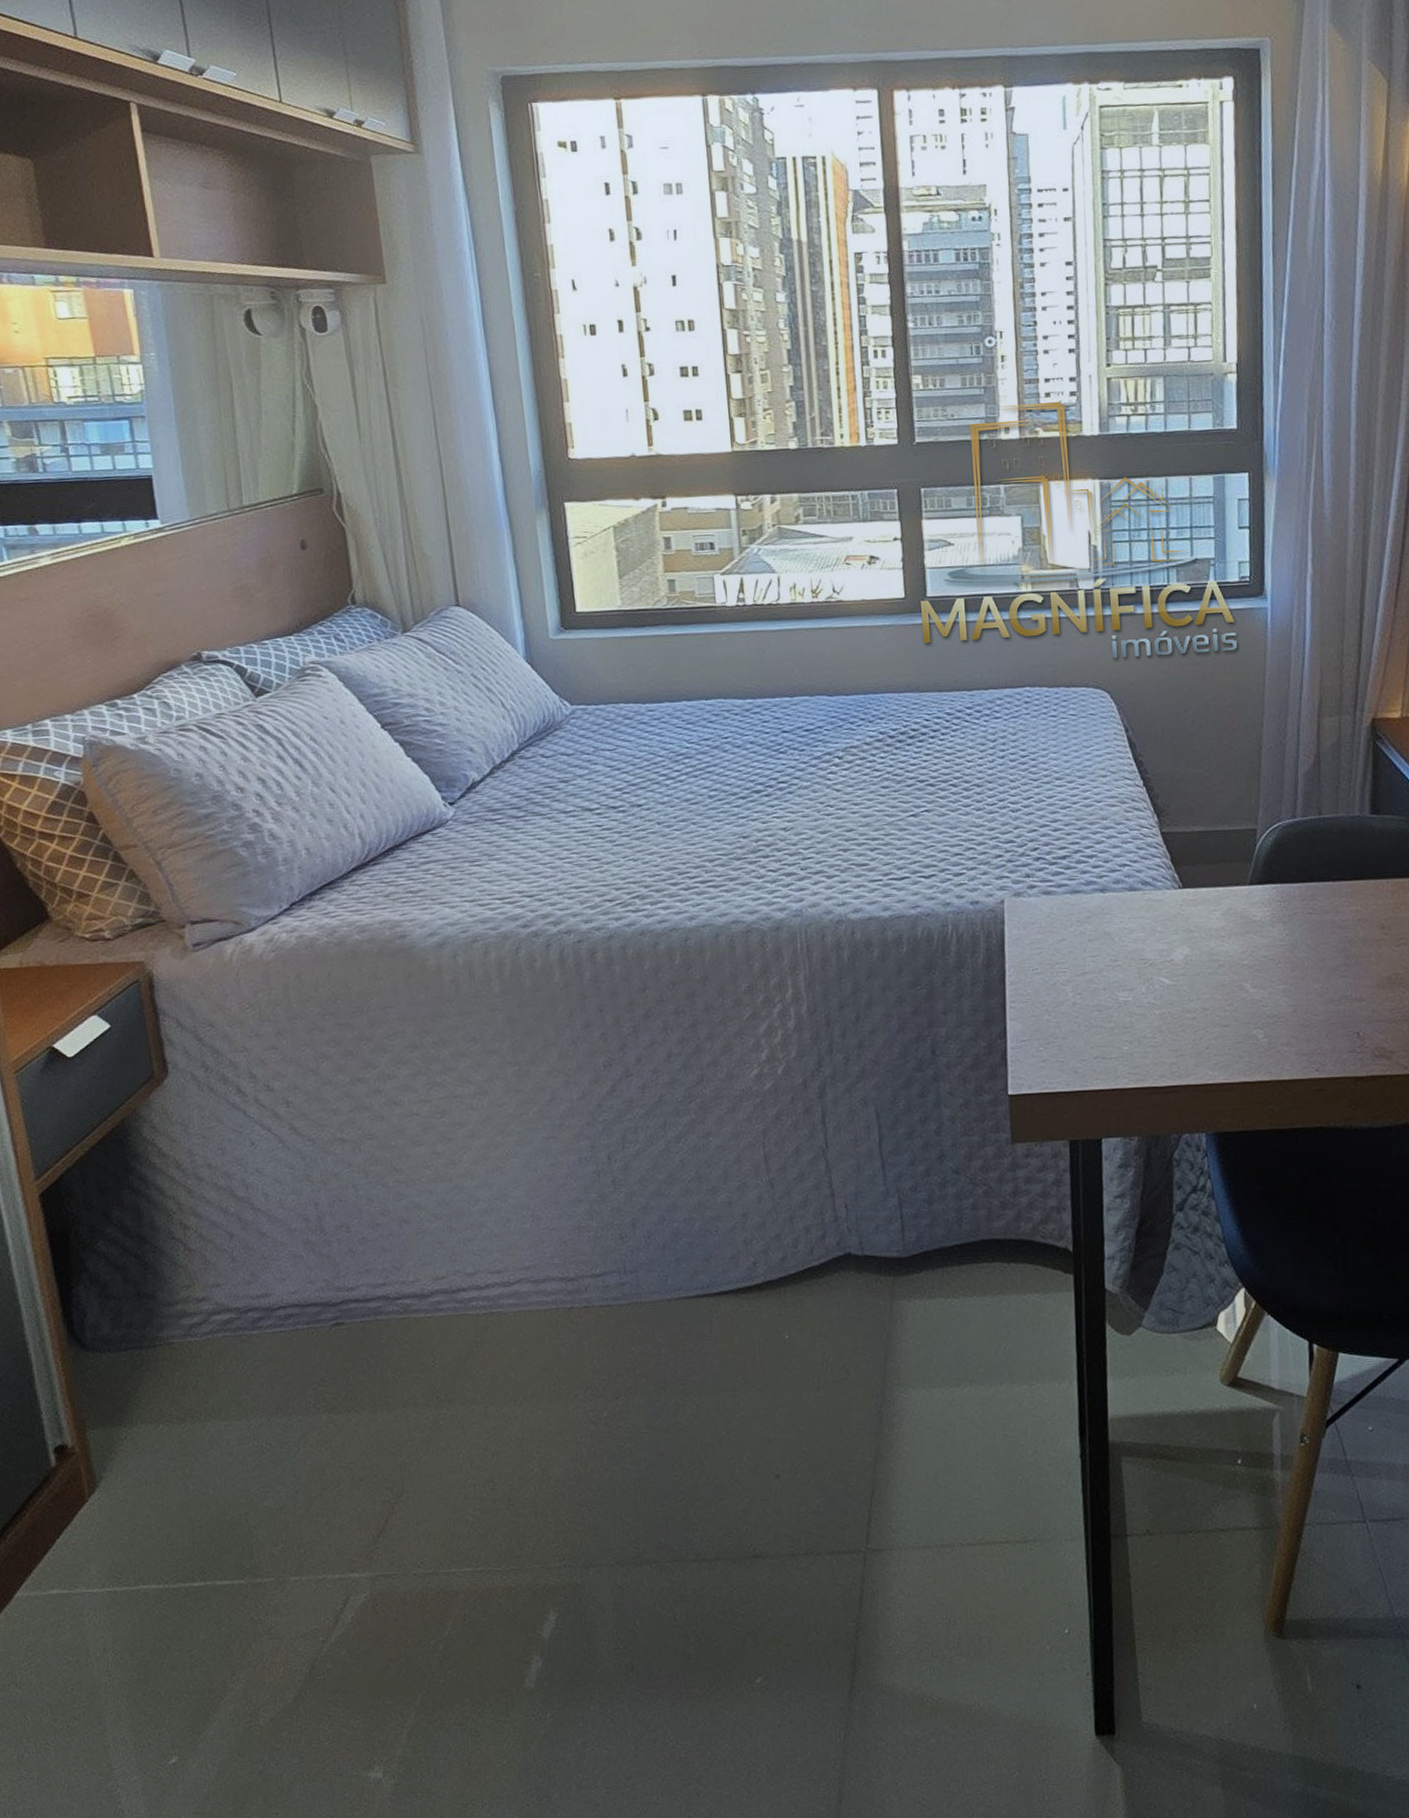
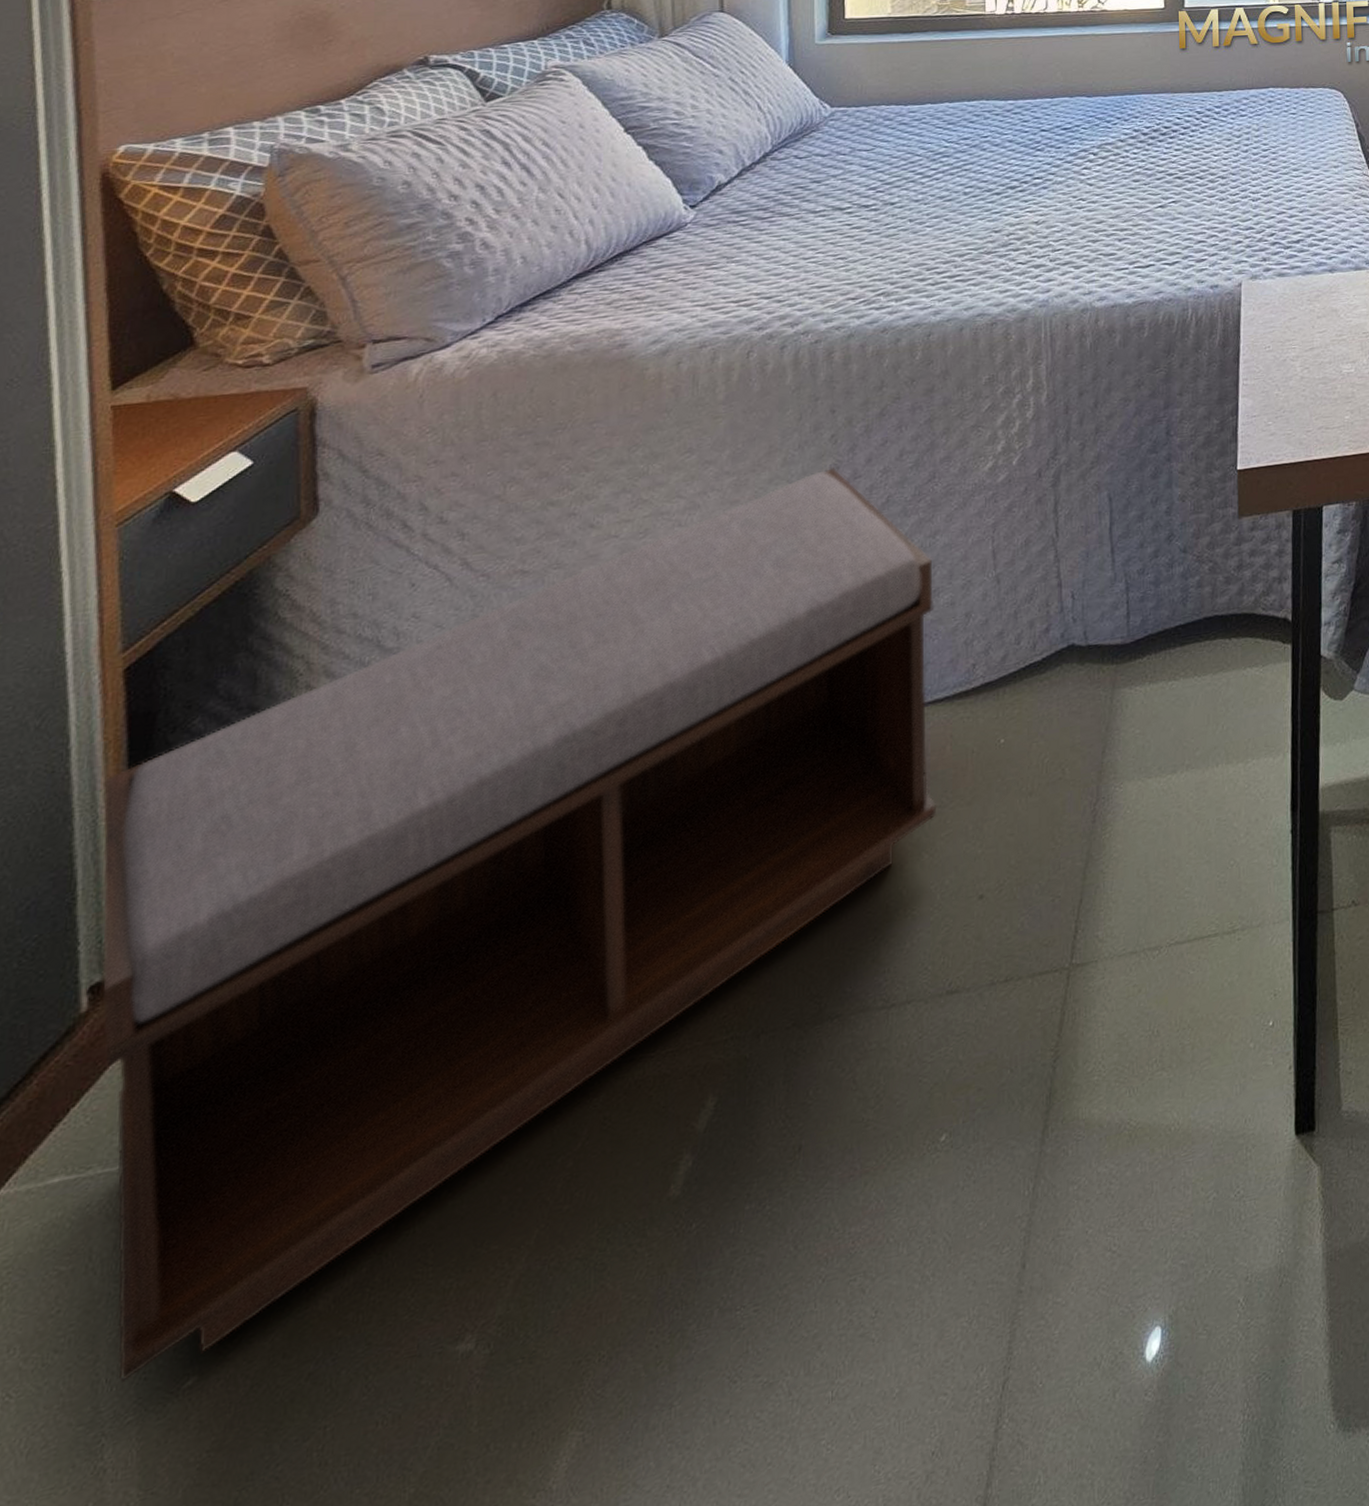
bench: none [40,1064,730,1750] -> present [102,467,937,1383]

